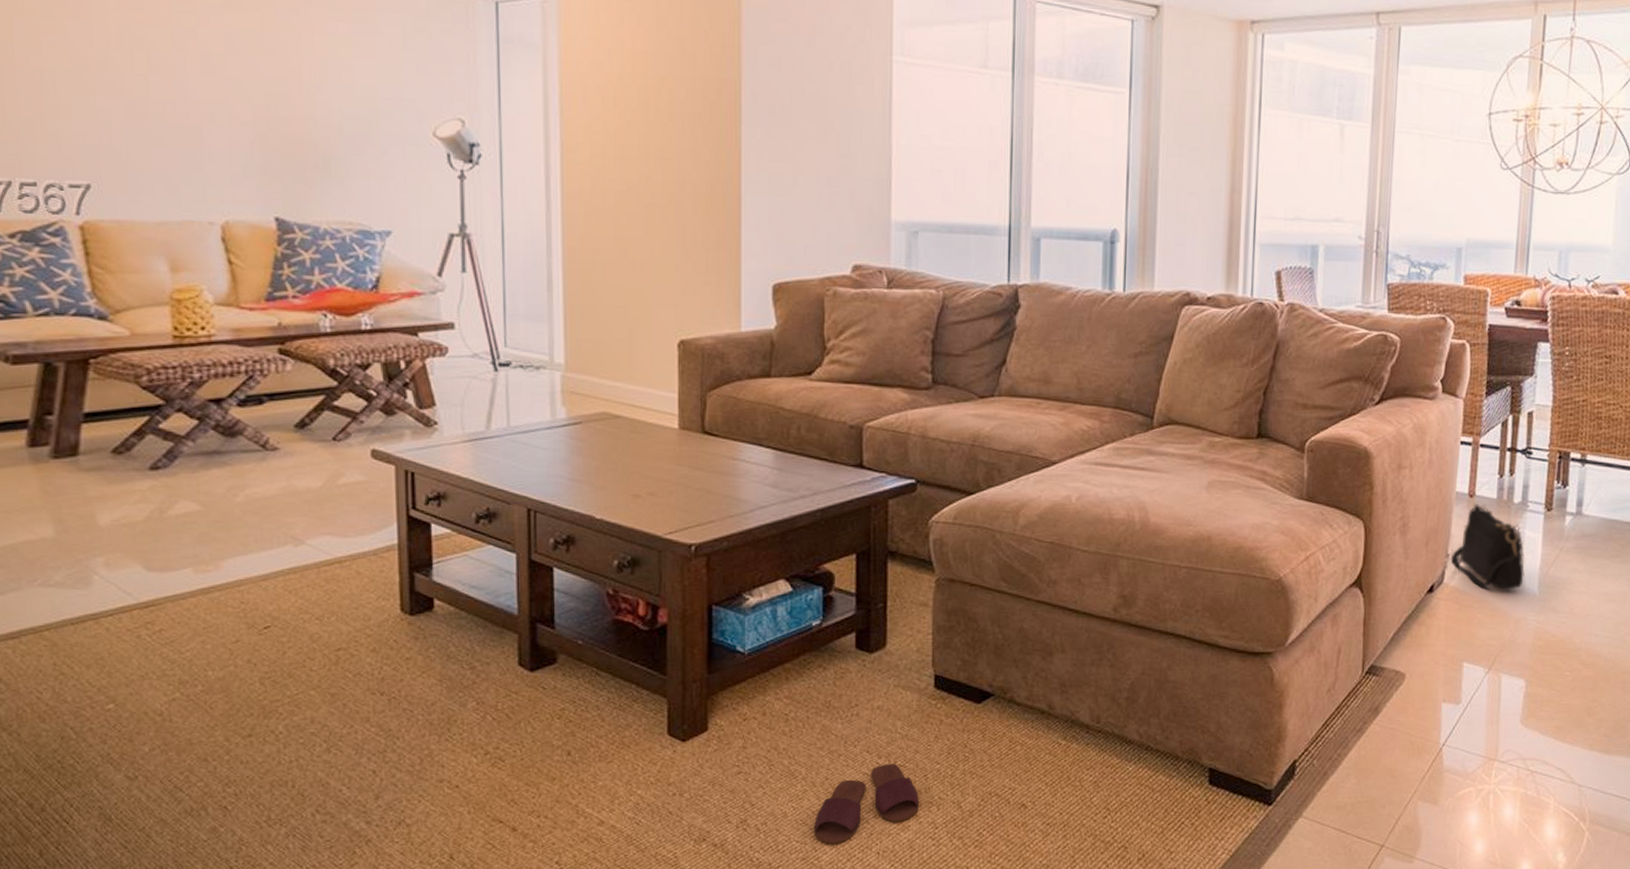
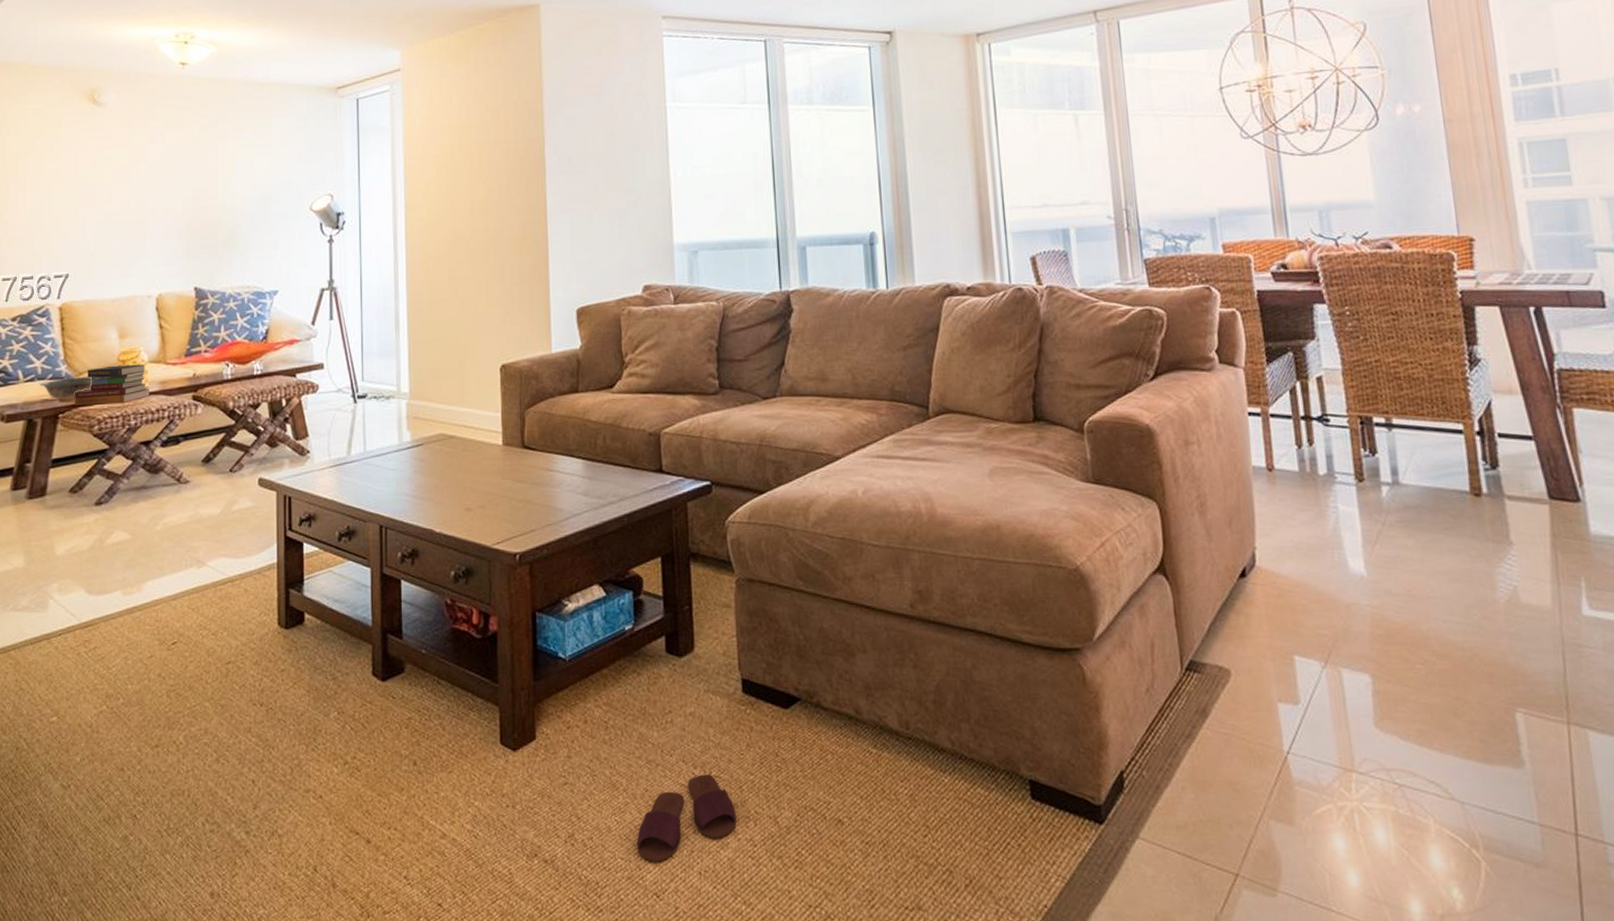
decorative bowl: none [57,315,137,346] -> present [39,376,94,403]
books: none [109,304,220,352] -> present [74,364,150,406]
handbag: present [1450,503,1524,590] -> none [1258,478,1347,571]

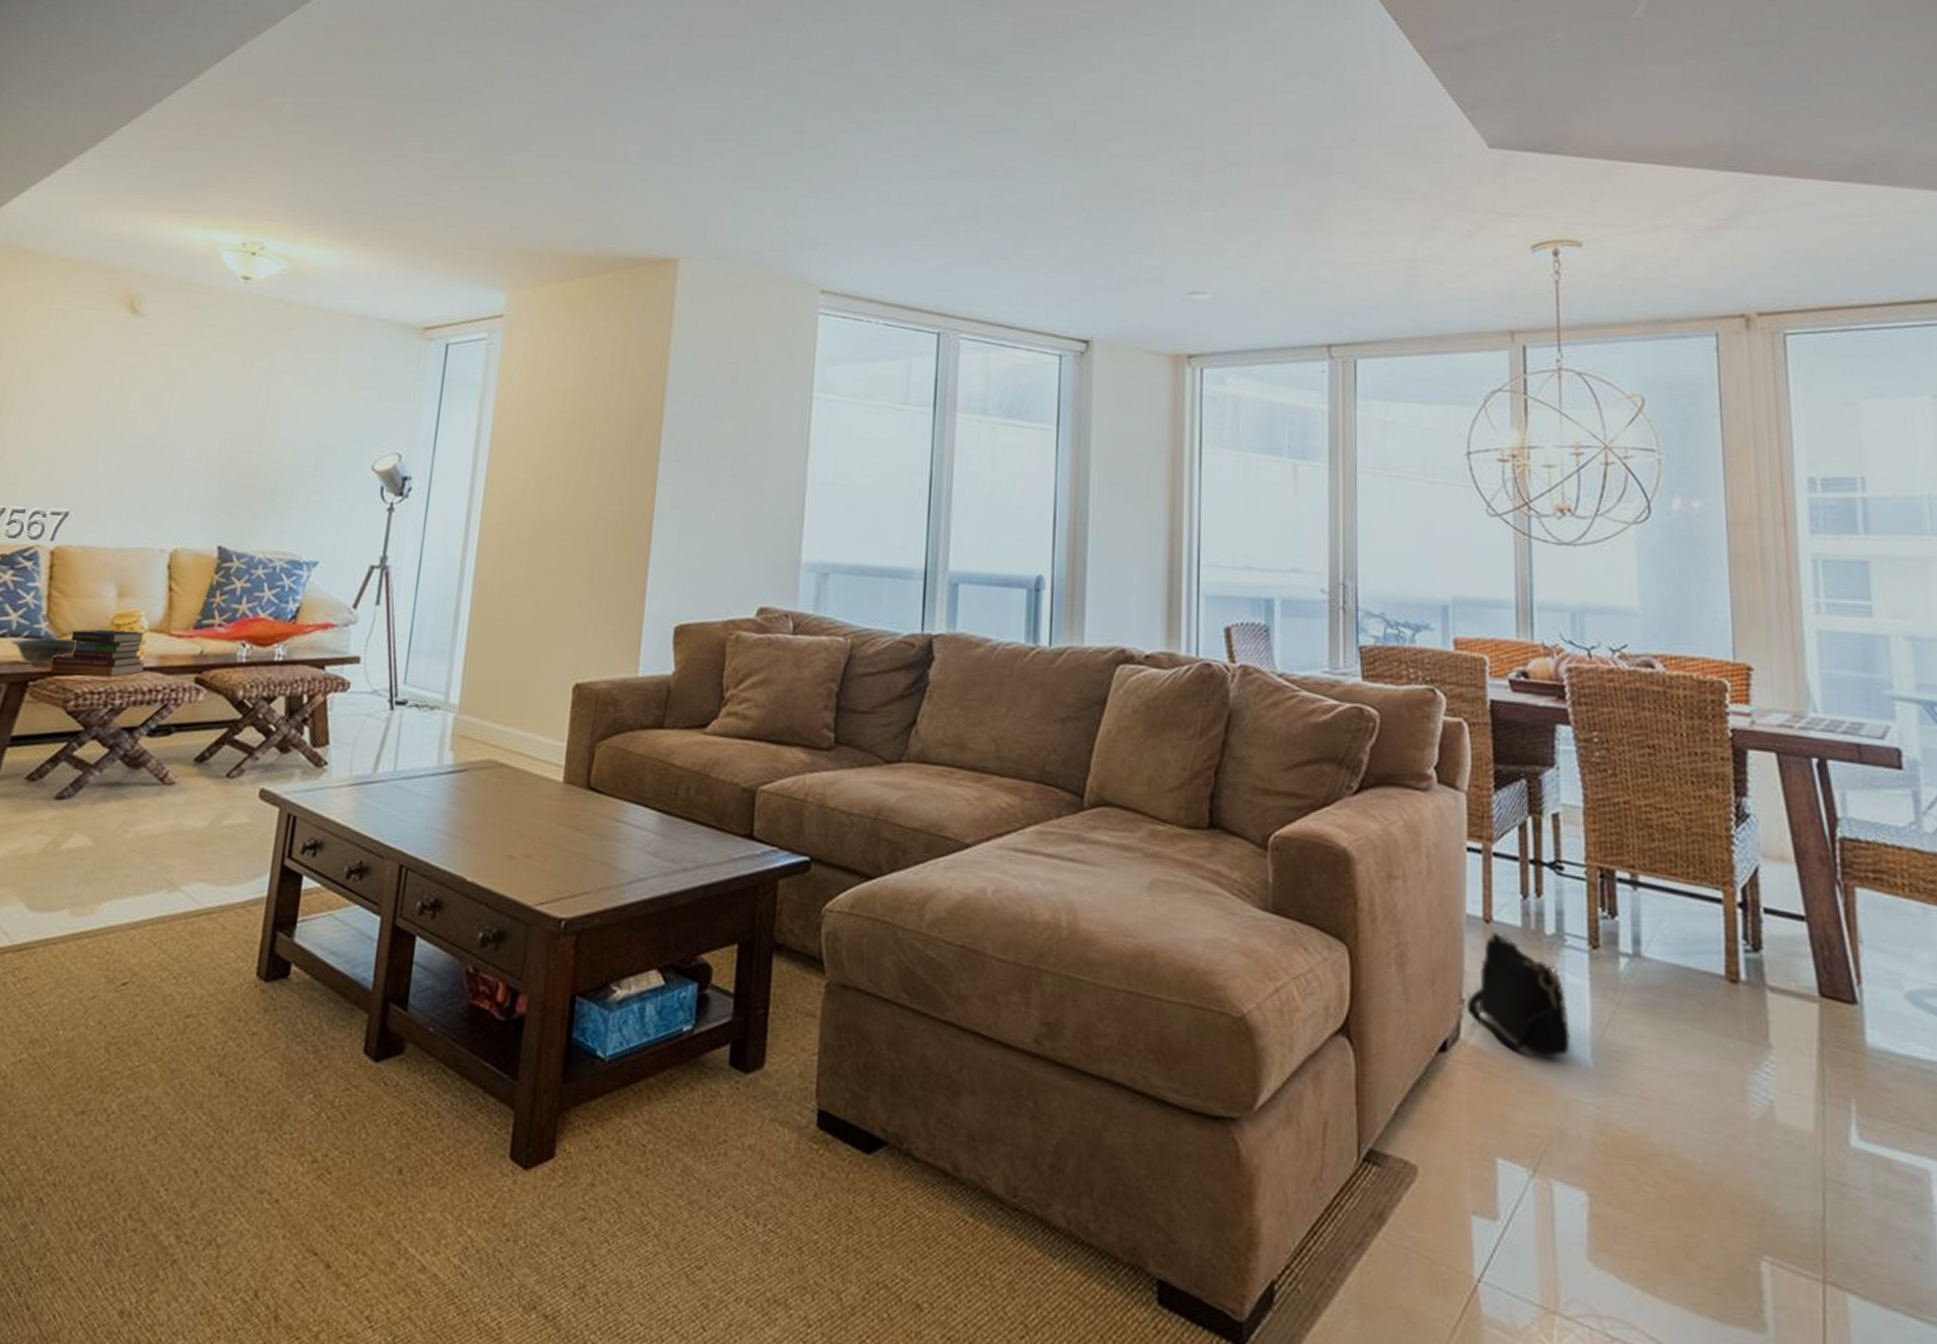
slippers: present [637,774,736,862] -> none [662,1226,791,1334]
handbag: none [1258,478,1347,571] -> present [1466,932,1570,1057]

